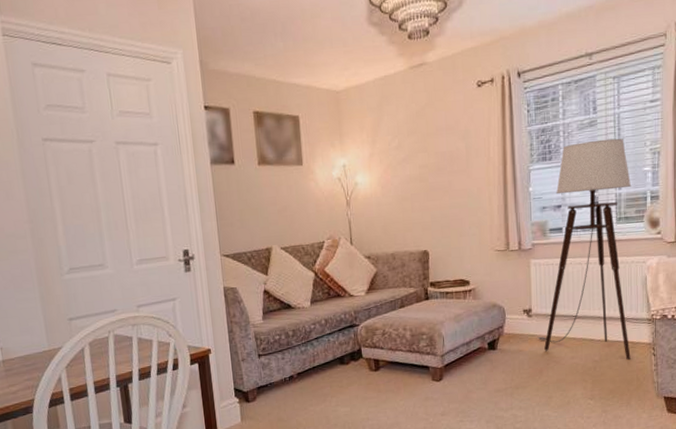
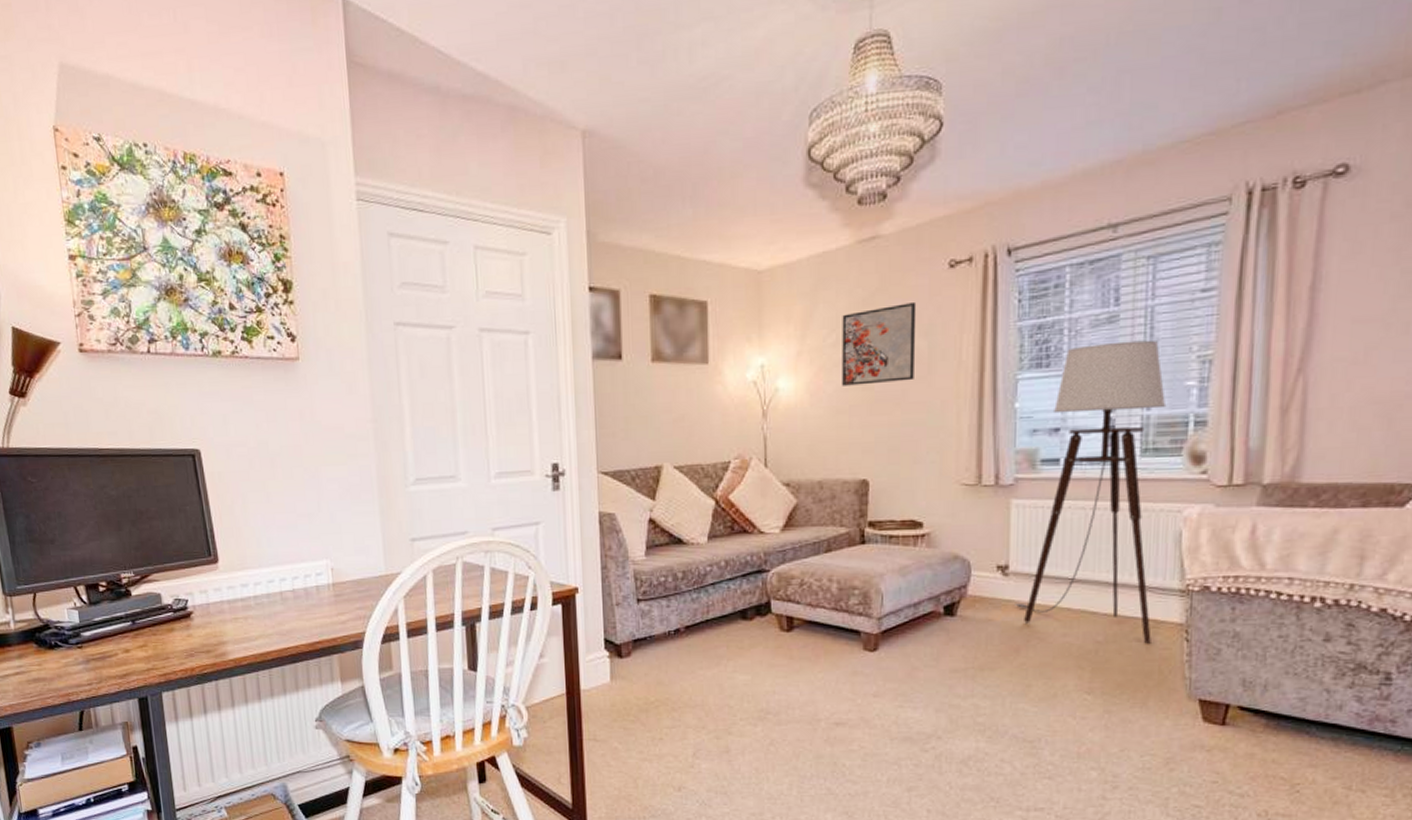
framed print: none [402,113,457,179] -> present [842,301,917,386]

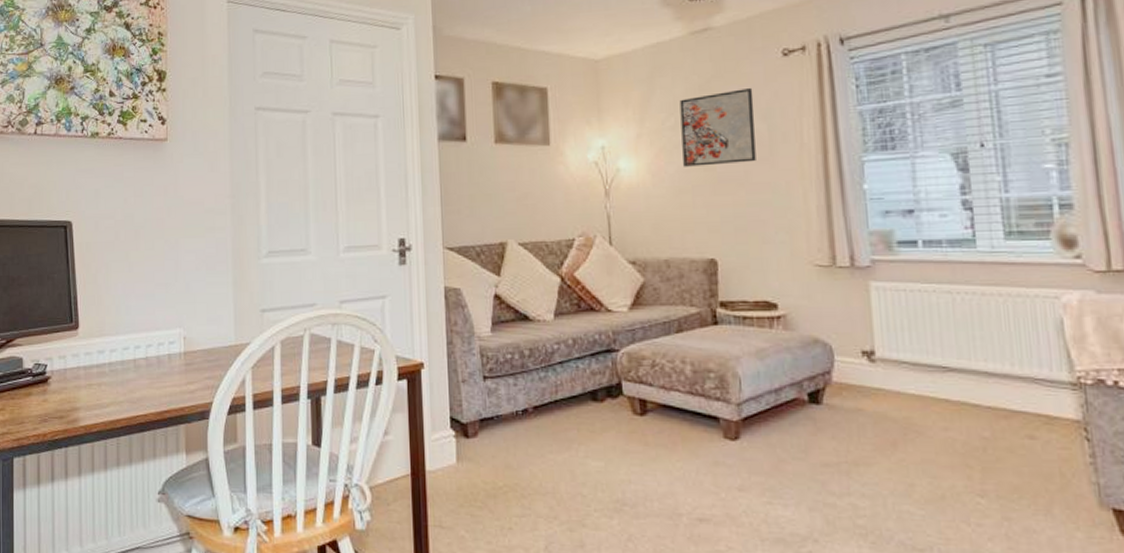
floor lamp: present [1013,340,1167,644] -> none [884,123,1046,442]

